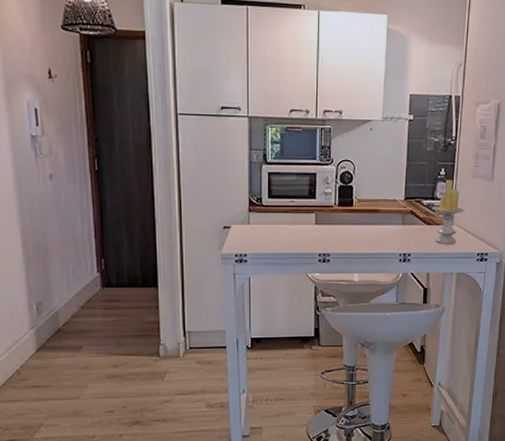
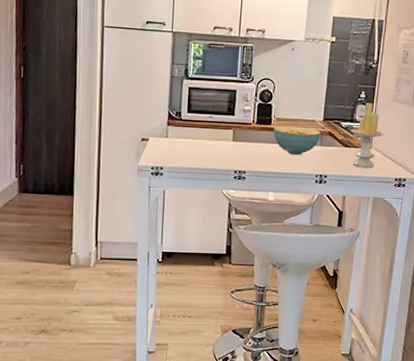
cereal bowl: none [355,206,403,236] -> present [273,125,321,156]

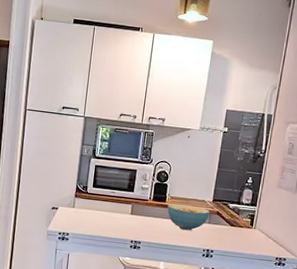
candle: present [350,102,384,168] -> none [236,187,267,247]

